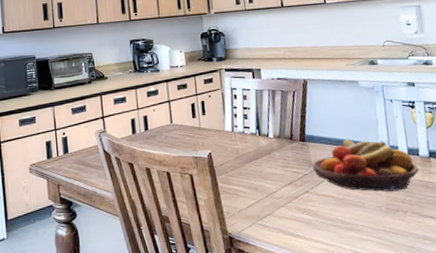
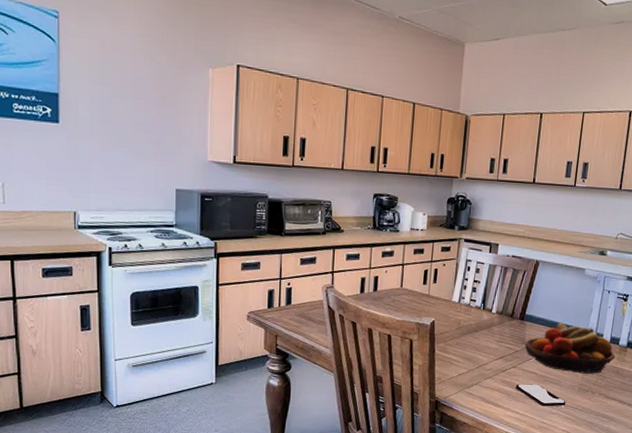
smartphone: none [313,208,376,233] -> present [515,384,566,407]

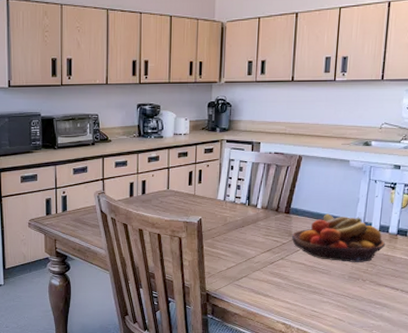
smartphone: present [515,384,566,407] -> none [284,274,337,296]

